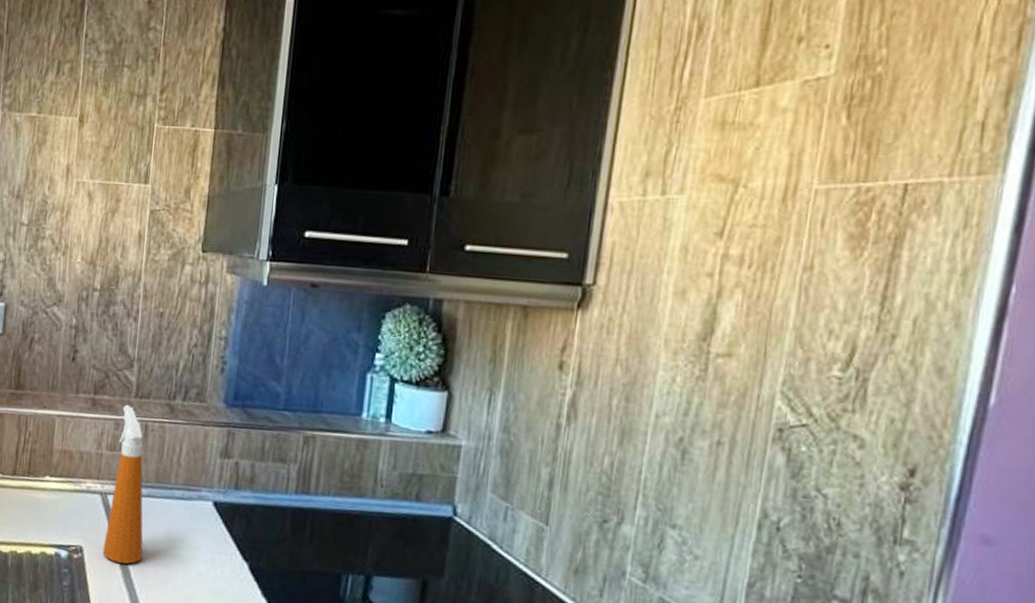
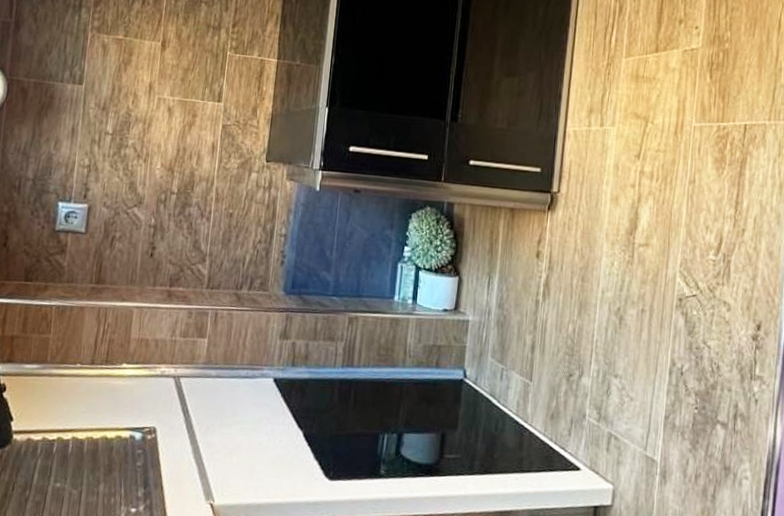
spray bottle: present [103,404,143,564] -> none [174,295,213,441]

